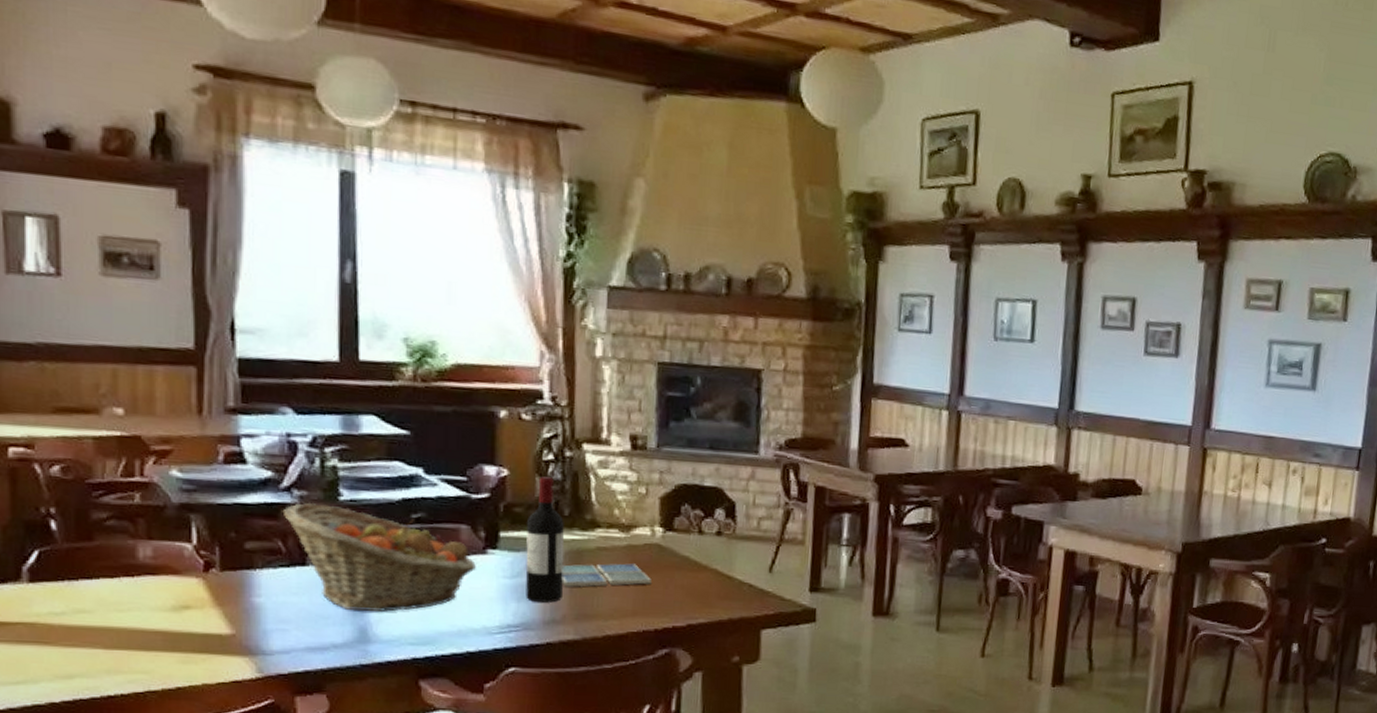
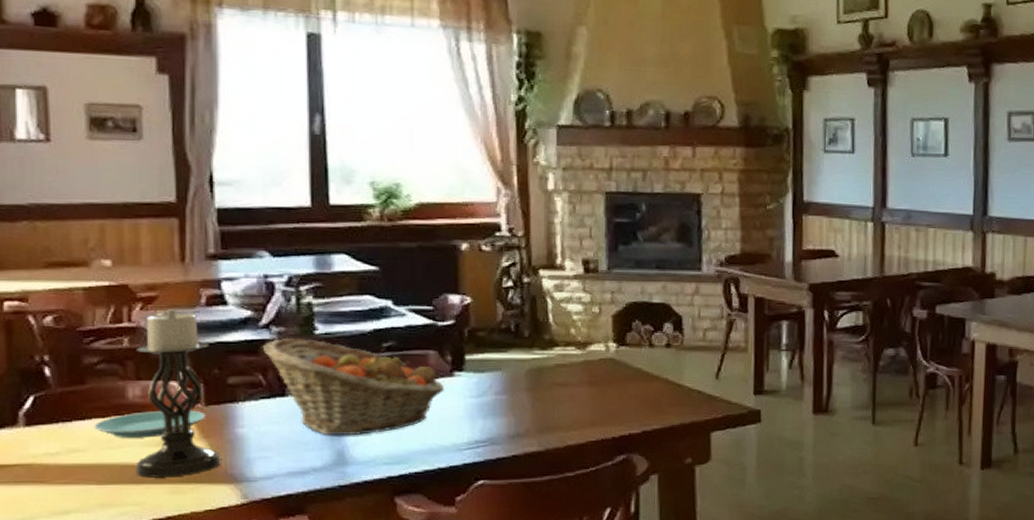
plate: none [101,573,221,602] -> present [94,410,206,438]
candle holder: none [145,465,236,646] -> present [135,309,221,478]
wine bottle: present [525,476,565,603] -> none [490,302,527,418]
drink coaster: present [561,563,651,587] -> none [524,378,607,402]

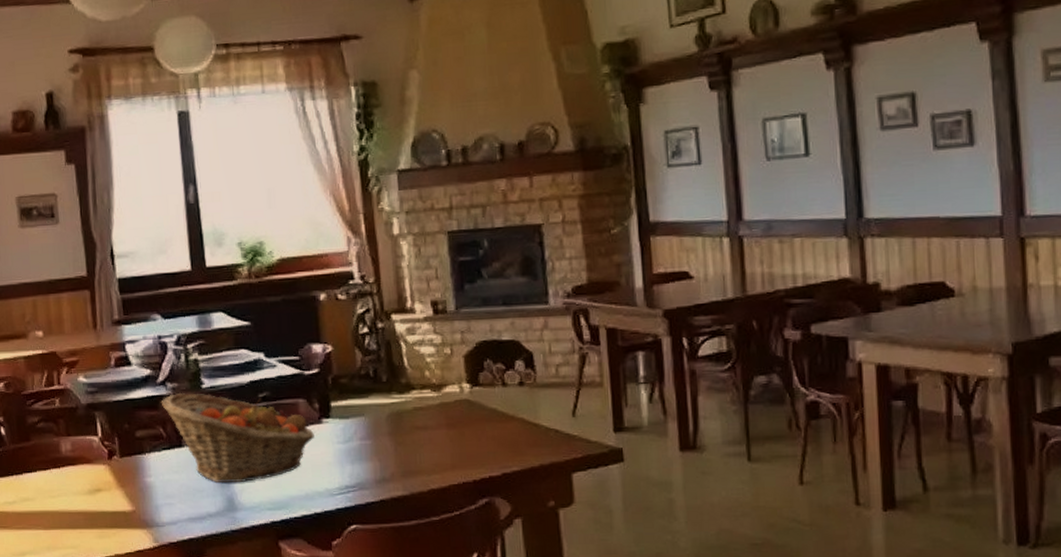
plate: present [94,410,206,438] -> none [38,461,121,488]
candle holder: present [135,309,221,478] -> none [65,371,135,523]

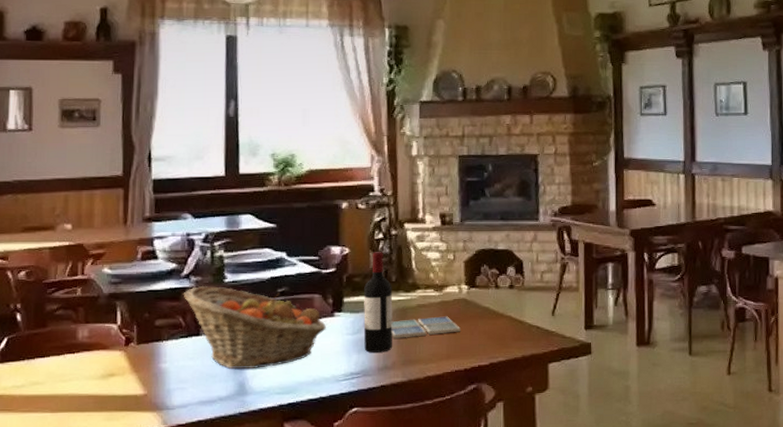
wine bottle: none [352,348,390,463] -> present [363,252,393,353]
drink coaster: none [386,420,465,447] -> present [391,316,460,338]

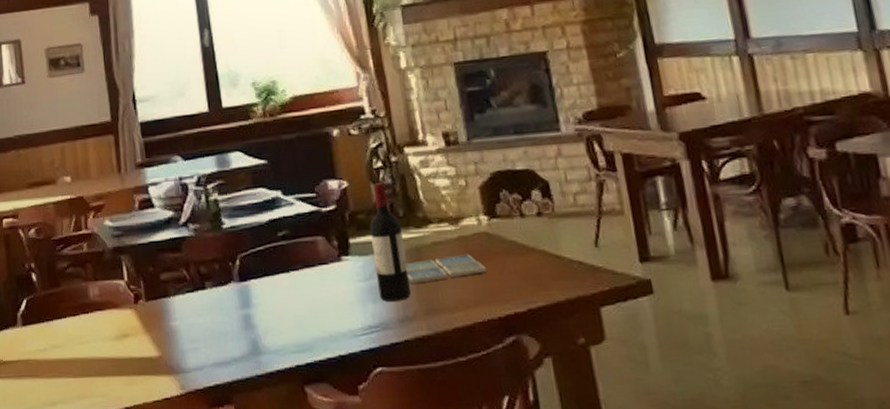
fruit basket: present [183,285,326,370] -> none [183,233,335,326]

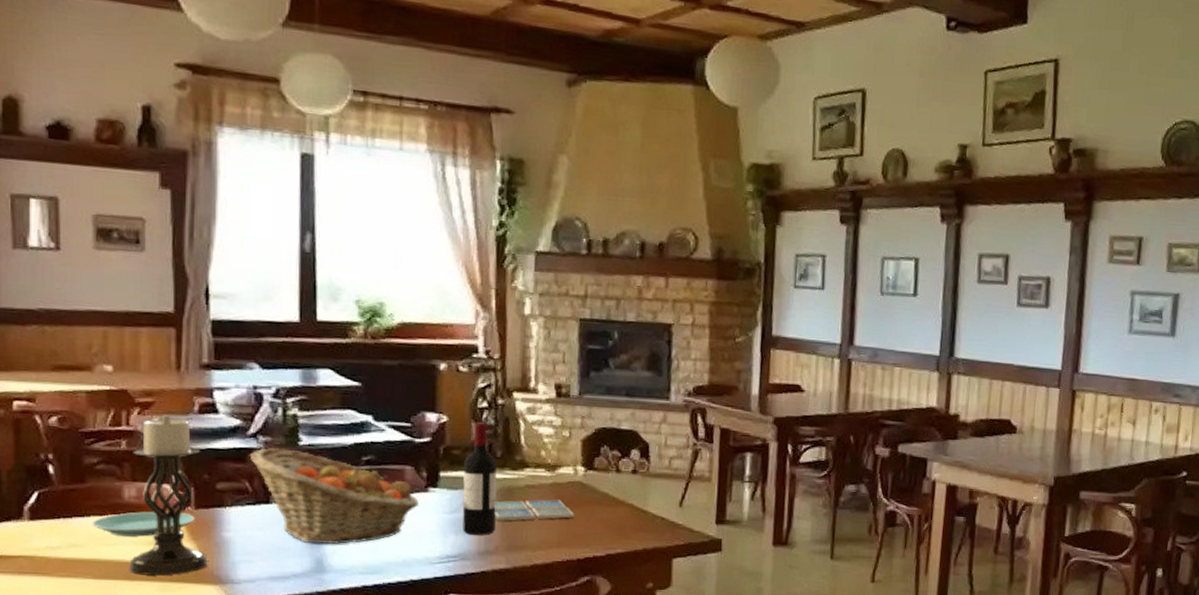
plate: none [68,306,147,334] -> present [92,511,196,537]
candle holder: none [93,215,162,371] -> present [129,415,208,576]
fruit basket: none [183,233,335,326] -> present [249,447,419,544]

